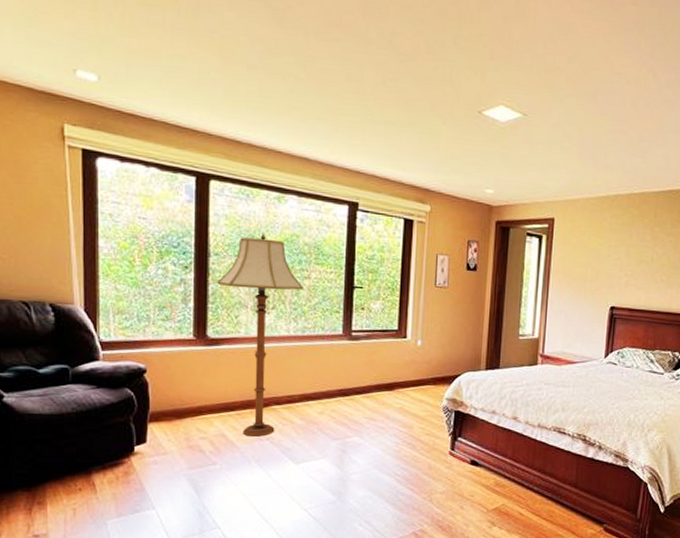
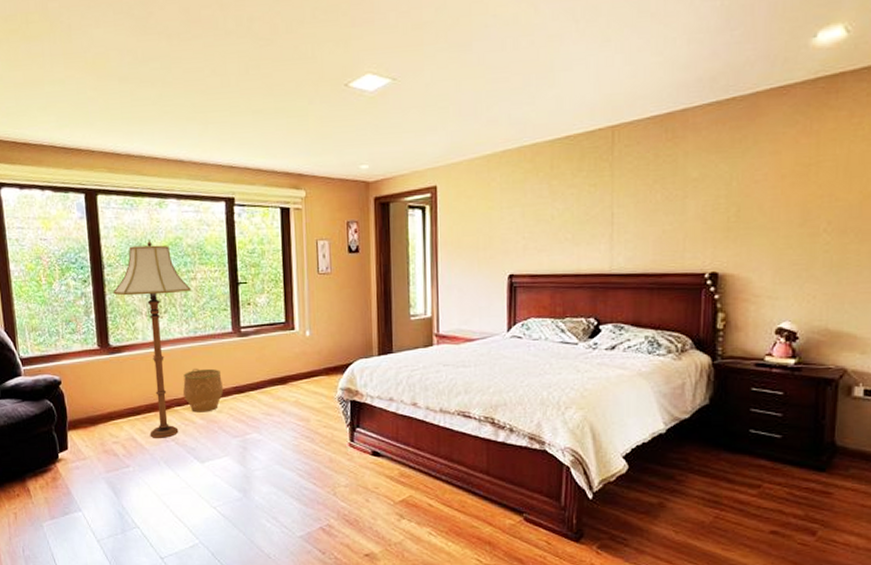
basket: none [284,368,328,413] -> present [183,368,224,413]

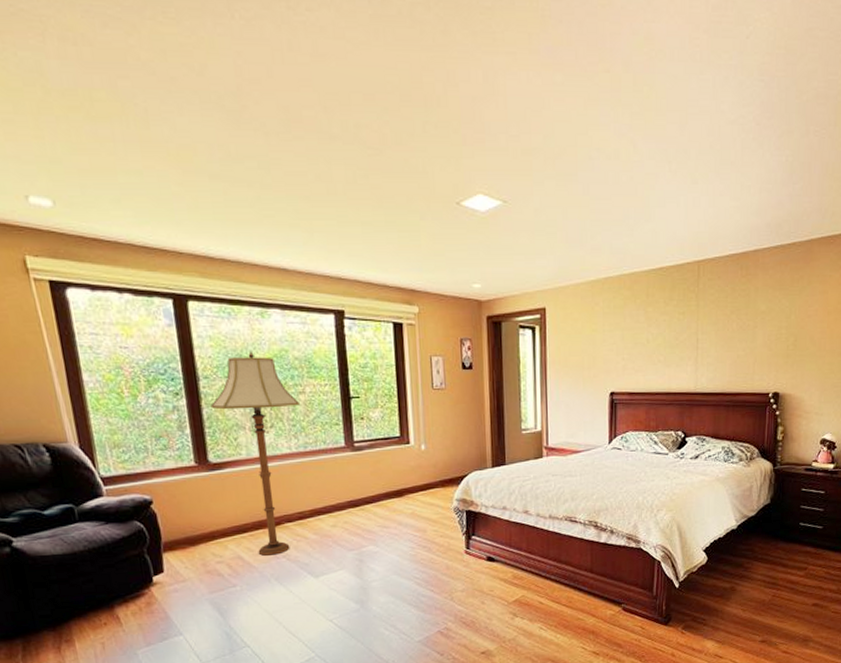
basket: present [183,368,224,413] -> none [294,483,338,528]

